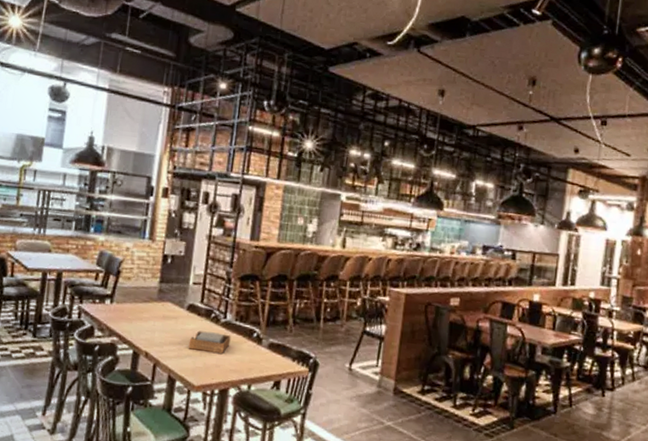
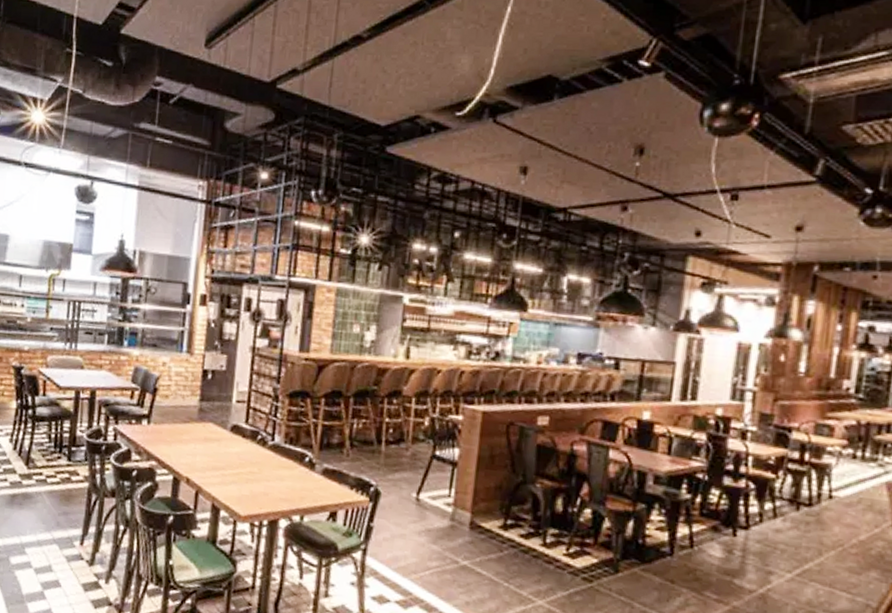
napkin holder: present [188,330,231,355] -> none [233,454,280,481]

